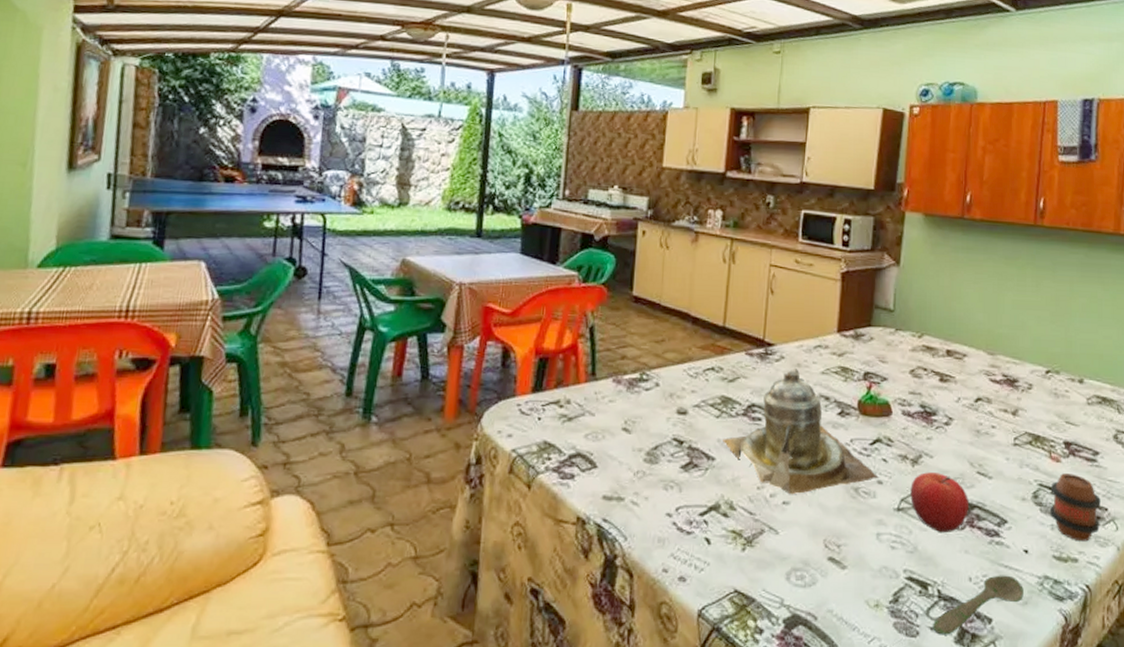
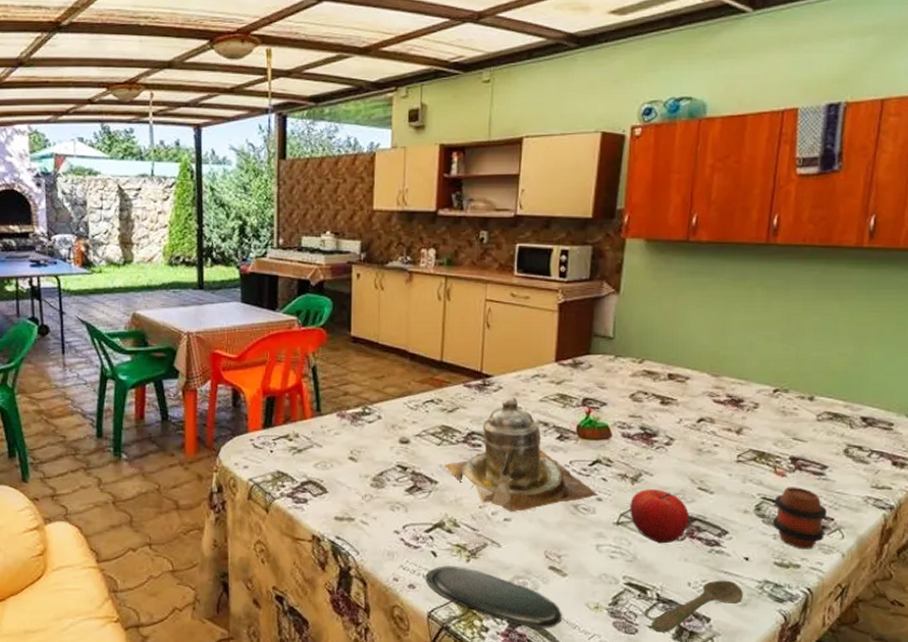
oval tray: none [697,555,841,631] -> present [425,565,562,629]

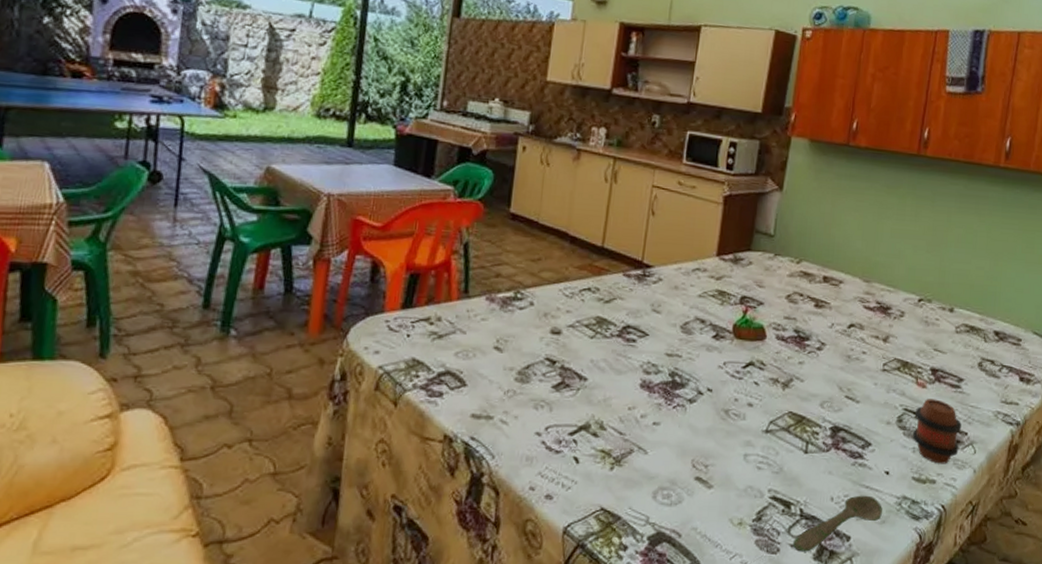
oval tray: present [425,565,562,629] -> none [564,473,705,548]
teapot: present [444,398,600,513] -> none [596,291,751,416]
fruit: present [630,489,689,543] -> none [779,396,835,454]

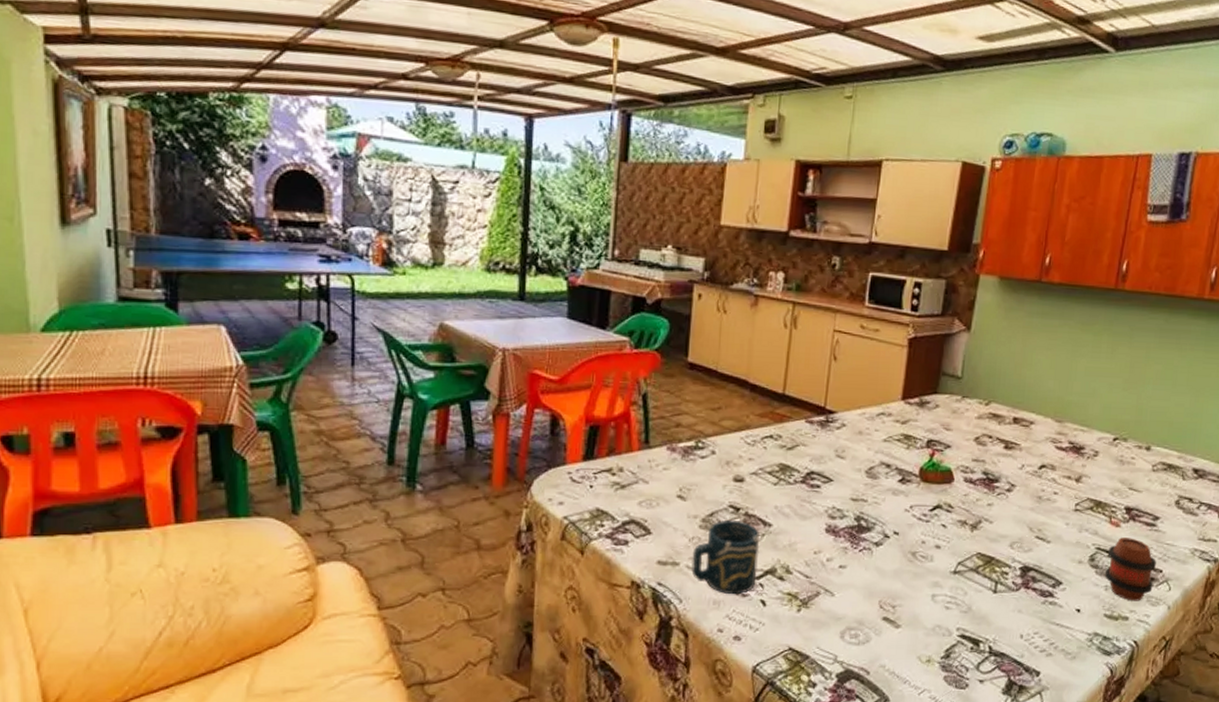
cup: none [505,373,575,451] -> present [691,520,760,595]
spoon: present [793,495,882,552] -> none [982,632,1073,687]

